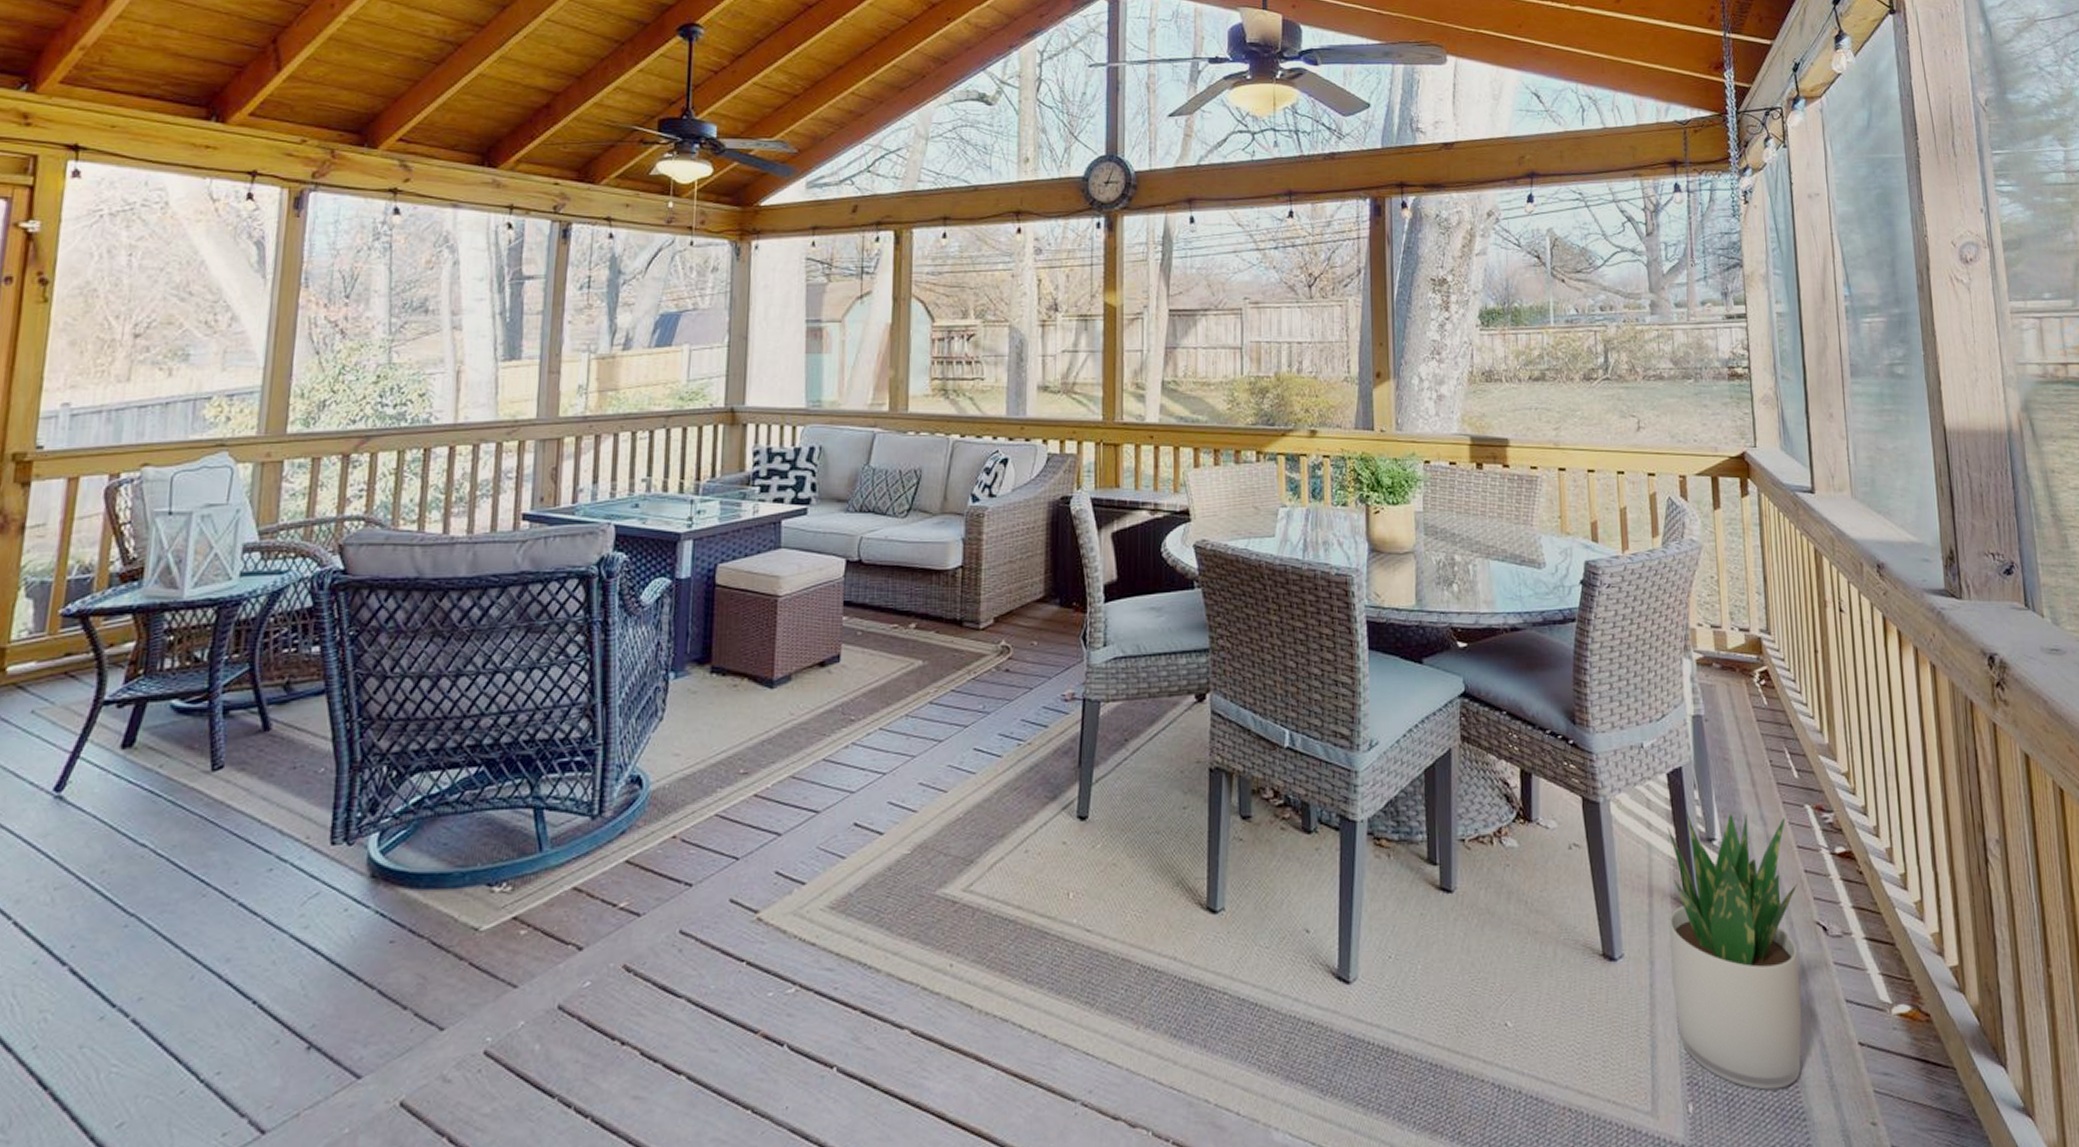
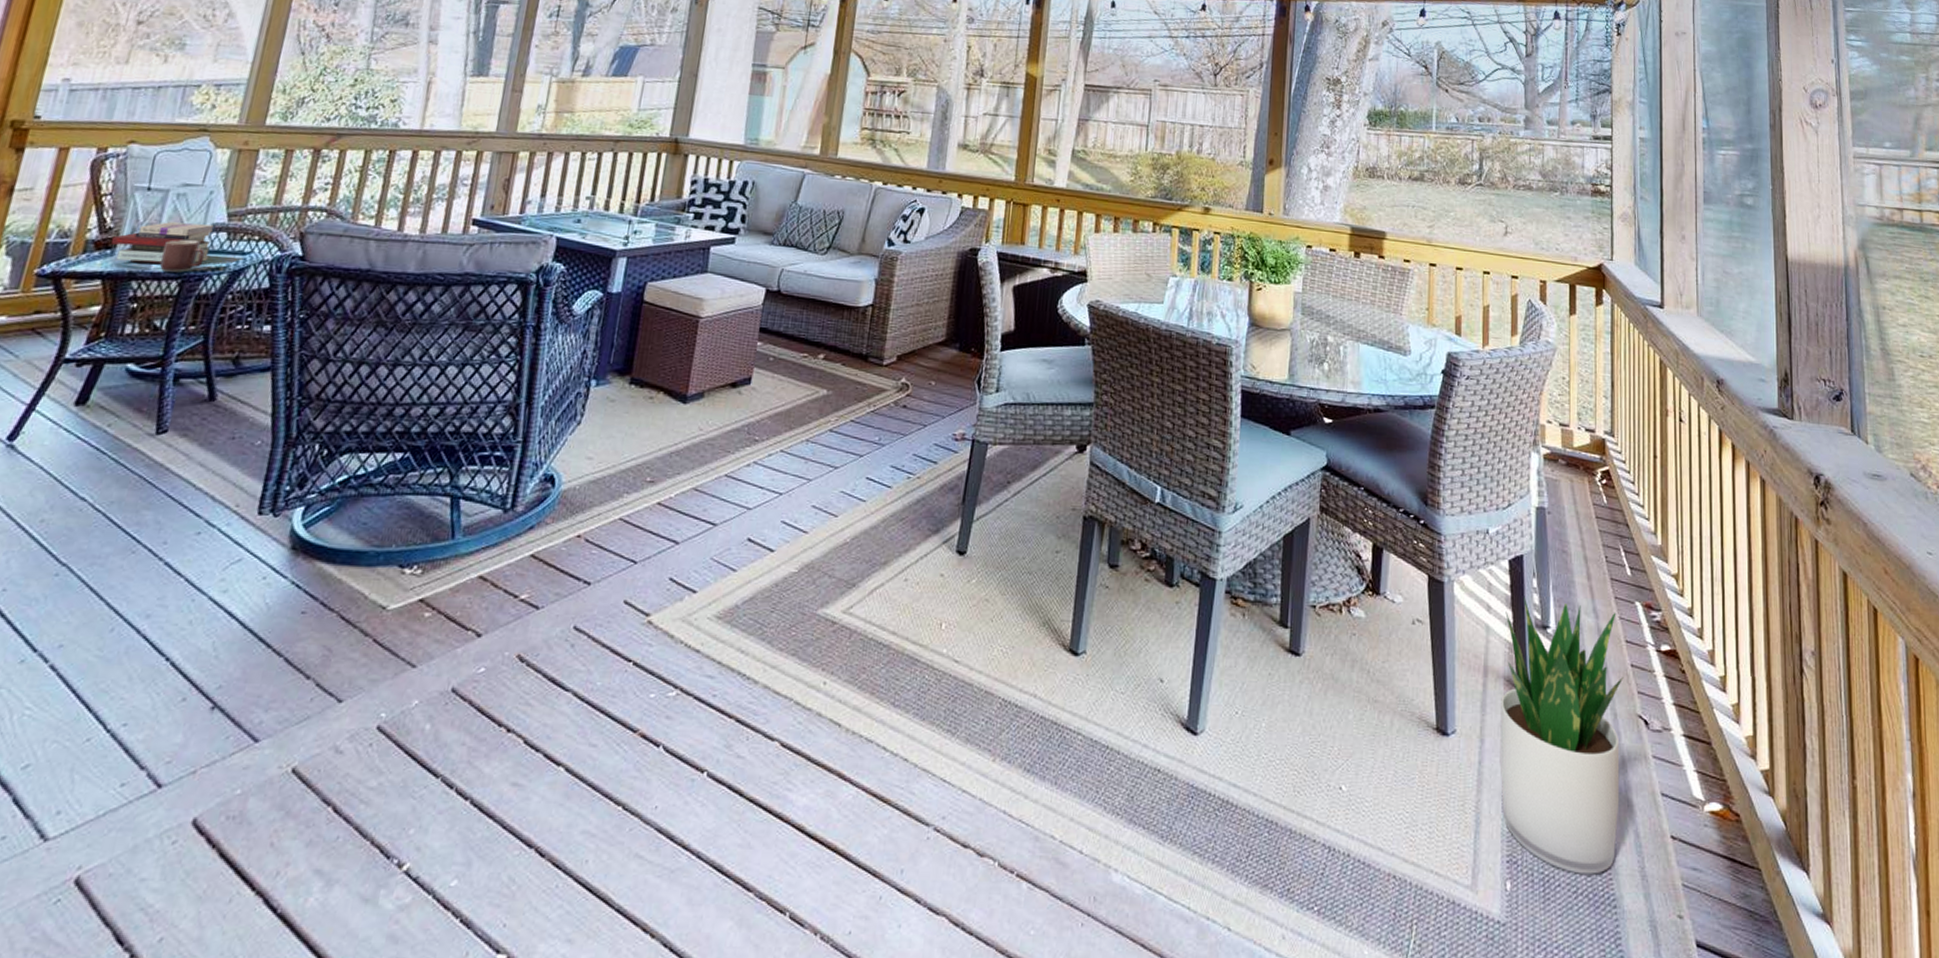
books: none [138,546,245,593] -> present [111,222,214,265]
mug: none [192,564,240,599] -> present [159,239,206,273]

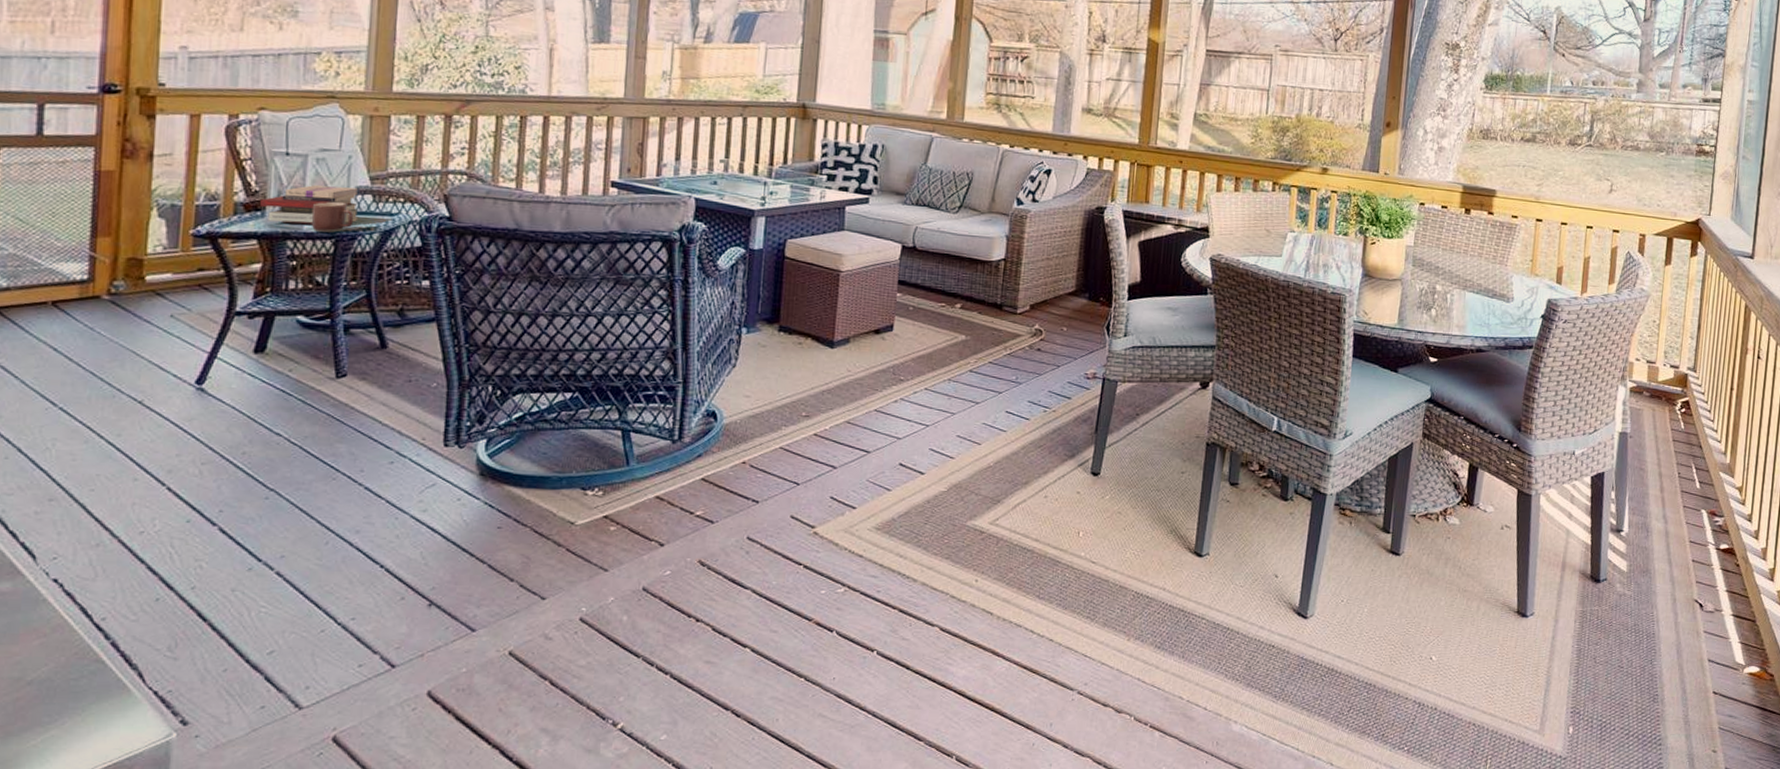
planter: present [1500,597,1624,875] -> none [1570,507,1685,721]

